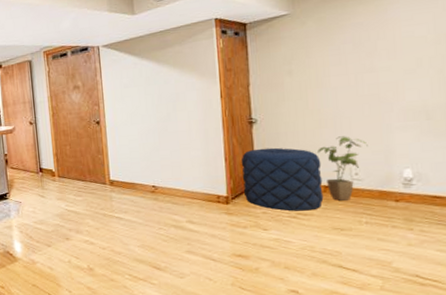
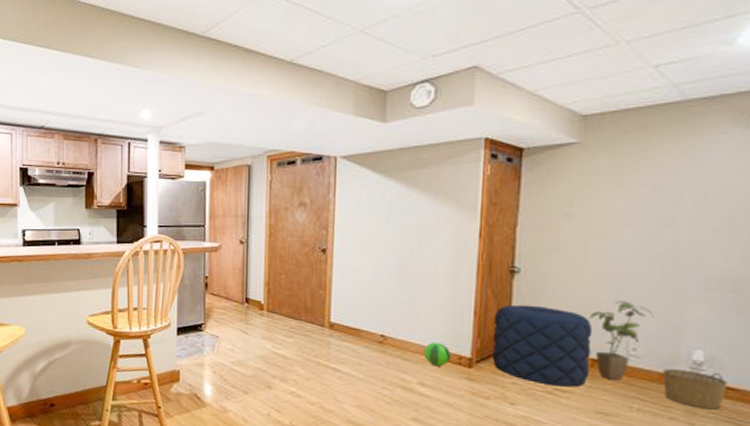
toy ball: none [188,186,211,206] -> present [424,342,451,367]
basket: none [381,185,435,216] -> present [662,369,728,410]

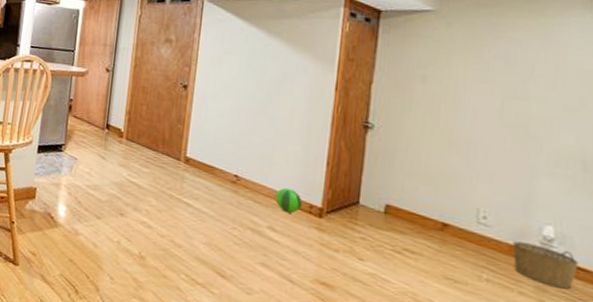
pouf: present [493,304,593,387] -> none [343,159,444,250]
house plant: present [590,301,654,380] -> none [441,167,505,248]

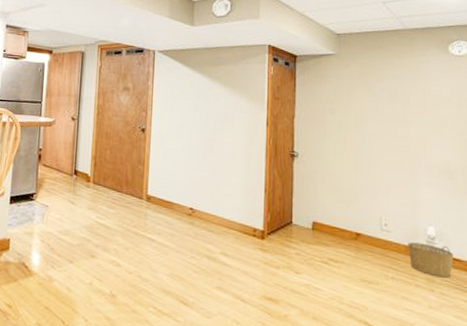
toy ball: present [275,187,303,213] -> none [225,215,248,238]

